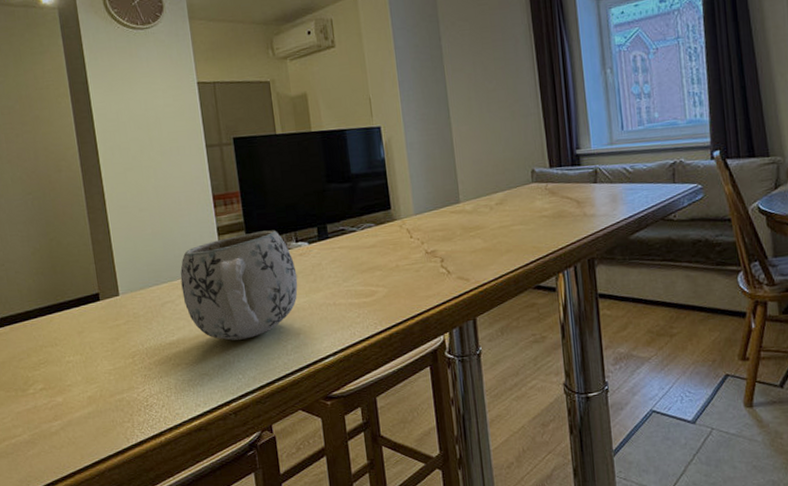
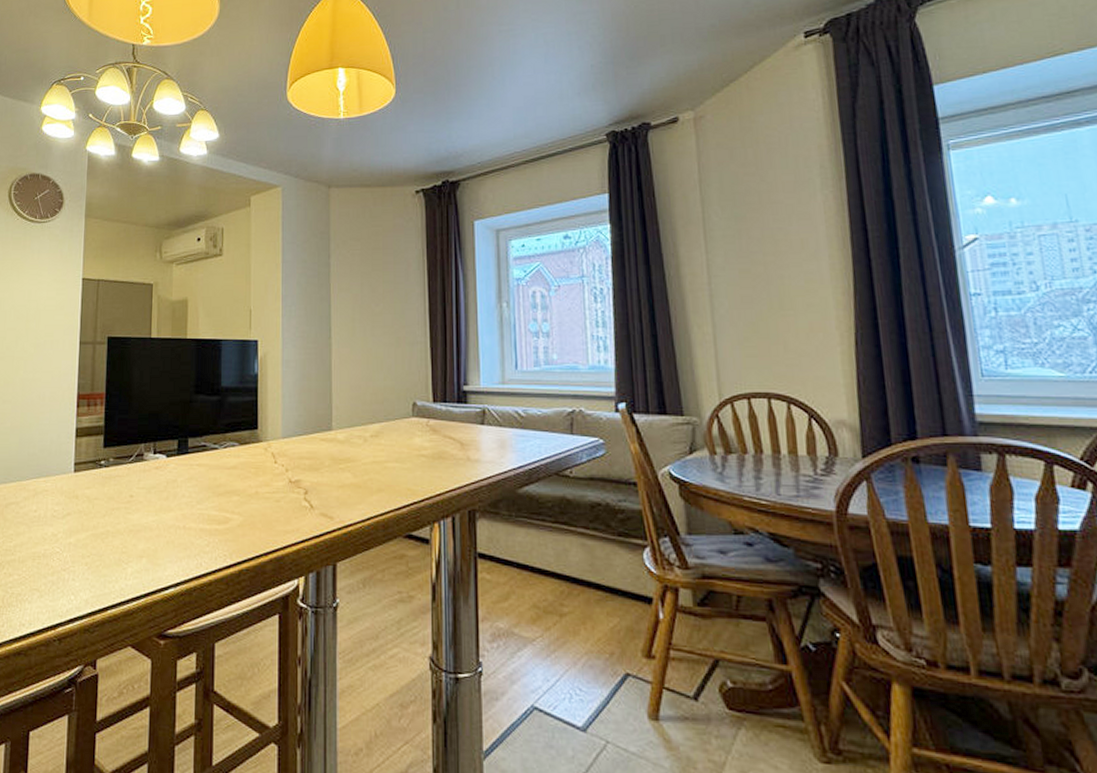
mug: present [180,230,298,341] -> none [28,437,150,555]

